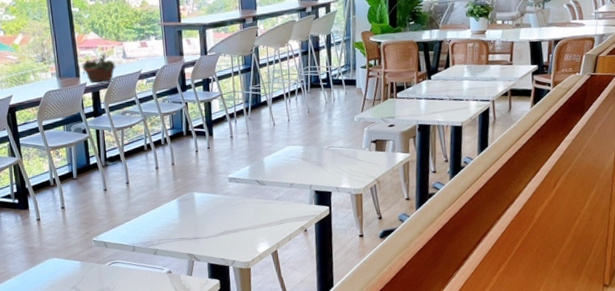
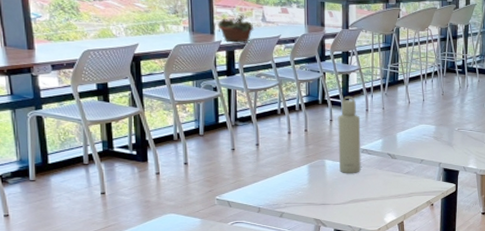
bottle: none [203,125,230,205] -> present [338,97,361,173]

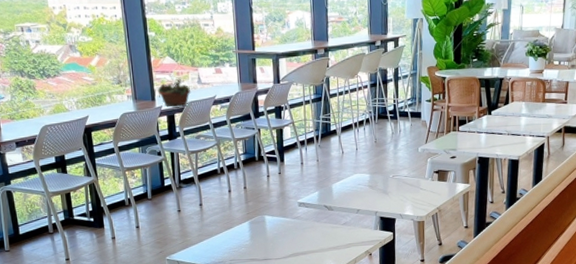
bottle: present [338,97,361,173] -> none [274,151,300,228]

